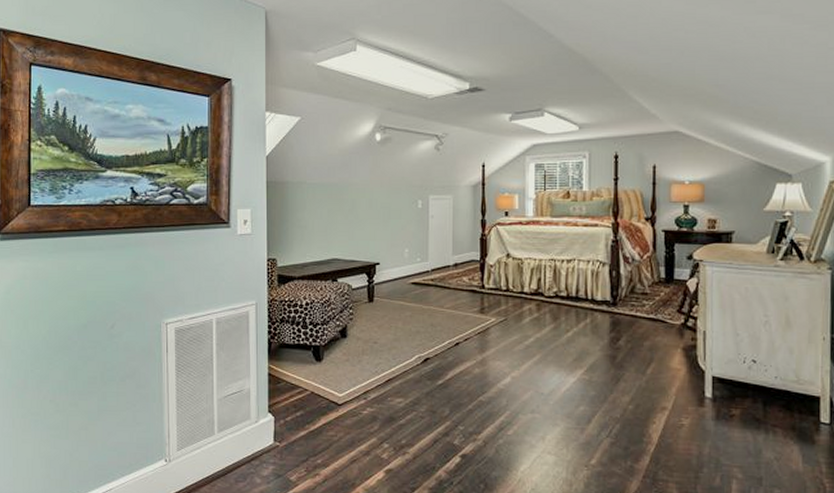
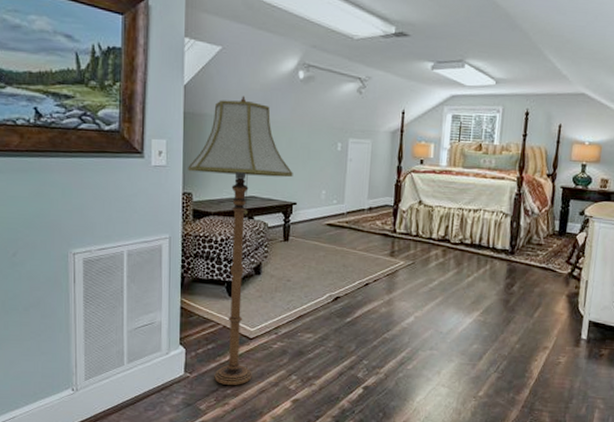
floor lamp: none [272,161,375,454] -> present [188,96,293,385]

